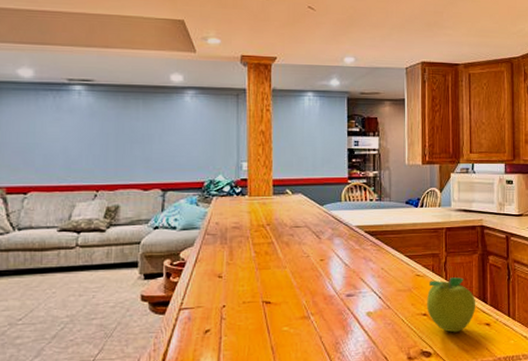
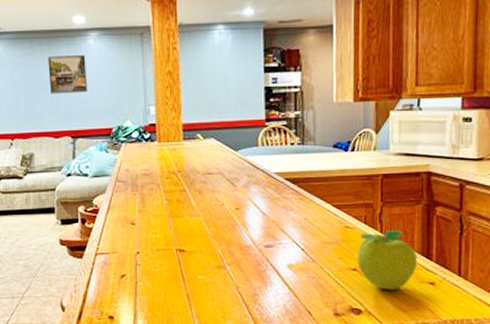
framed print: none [142,110,181,147] -> present [47,55,87,94]

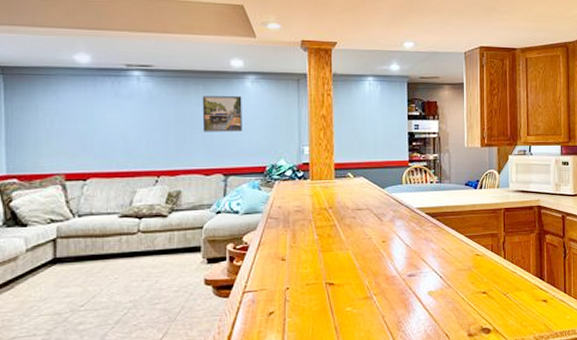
fruit: present [357,230,418,291] -> none [486,256,534,310]

